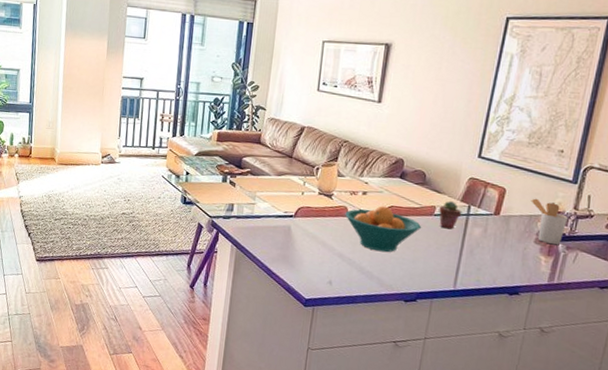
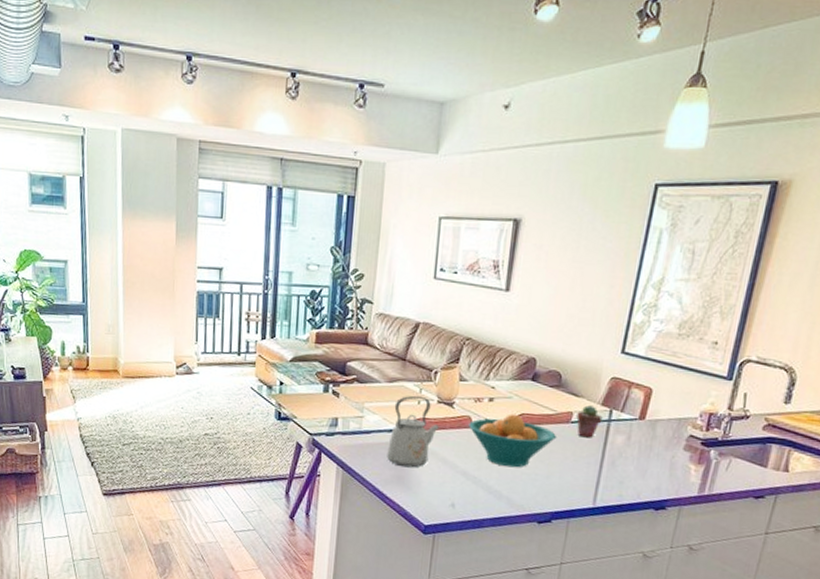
kettle: none [274,187,321,249] -> present [387,395,440,468]
utensil holder: present [531,198,568,245] -> none [680,398,721,452]

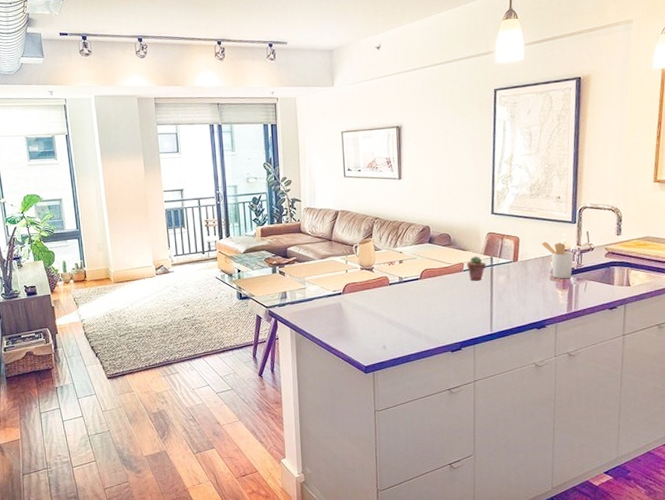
kettle: present [387,395,440,468] -> none [327,266,366,323]
fruit bowl: present [468,414,556,468] -> none [387,270,454,312]
utensil holder: none [680,398,721,452] -> present [541,241,574,279]

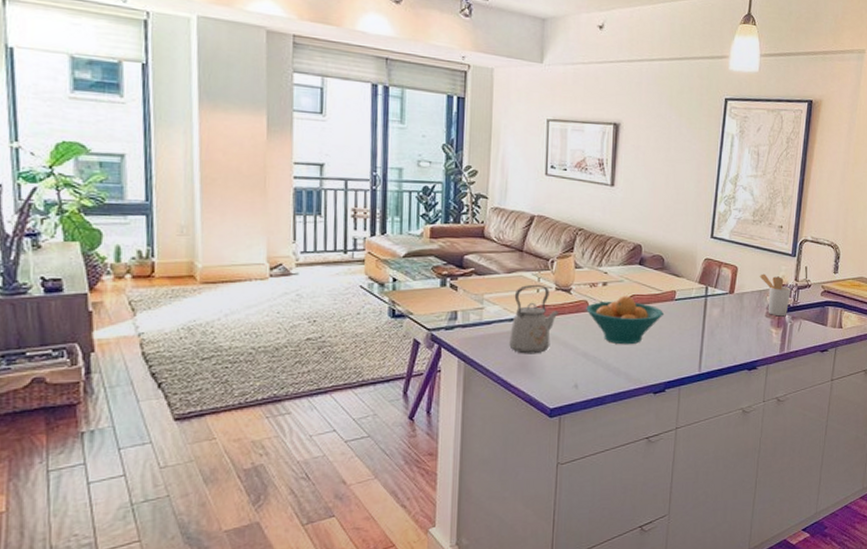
kettle: none [327,266,366,323] -> present [509,284,560,354]
fruit bowl: none [387,270,454,312] -> present [586,296,663,345]
potted succulent: present [467,256,486,281] -> none [679,284,701,313]

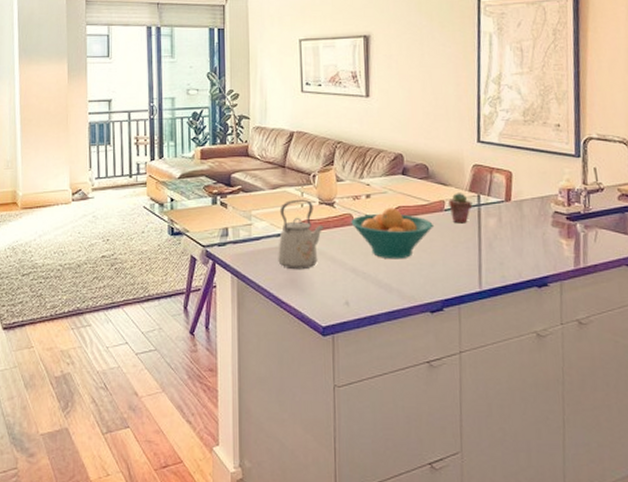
potted succulent: none [679,284,701,313] -> present [448,193,473,224]
utensil holder: present [759,273,791,317] -> none [539,178,579,226]

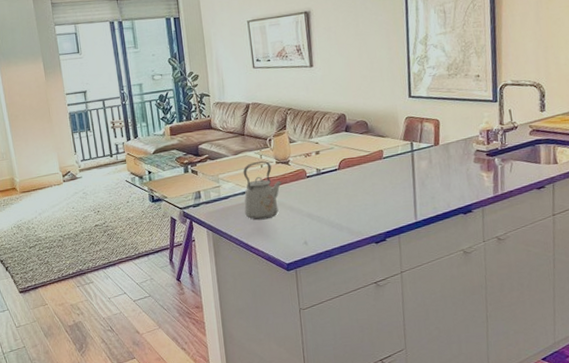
fruit bowl: present [351,207,433,260] -> none [304,160,374,204]
potted succulent: present [448,193,473,224] -> none [386,142,407,168]

